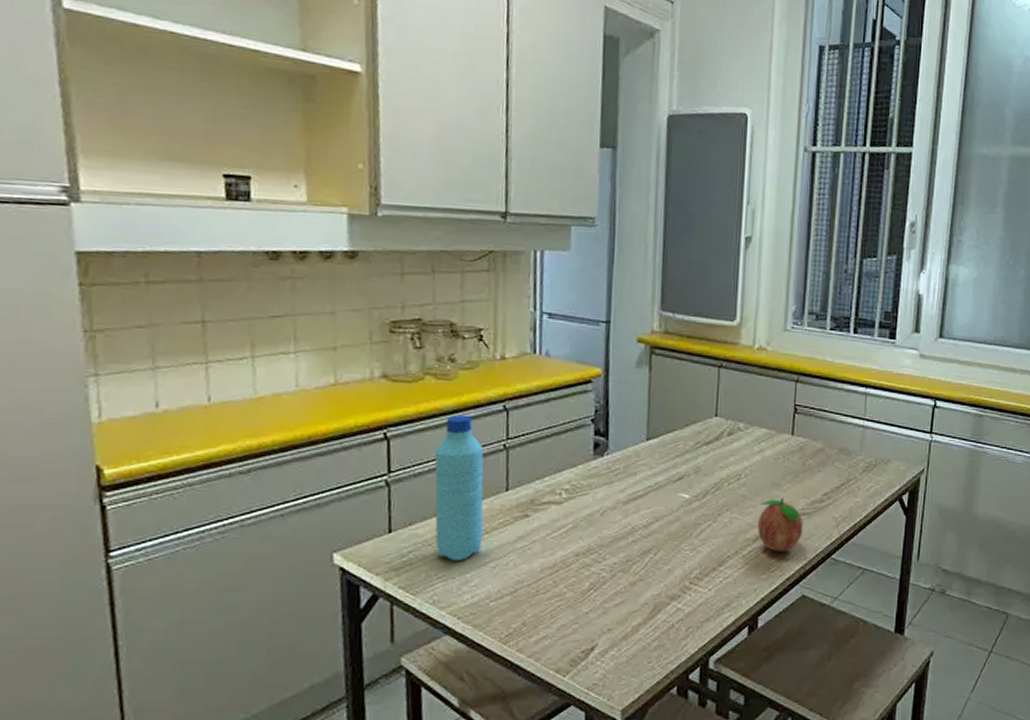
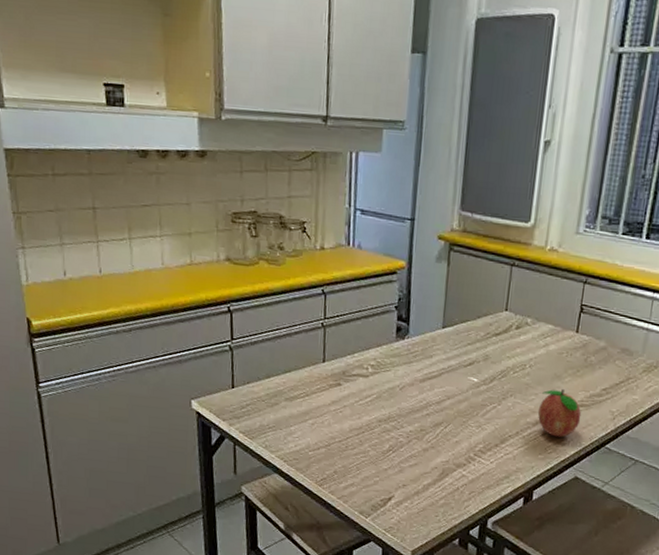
water bottle: present [434,414,484,560] -> none [266,295,306,416]

